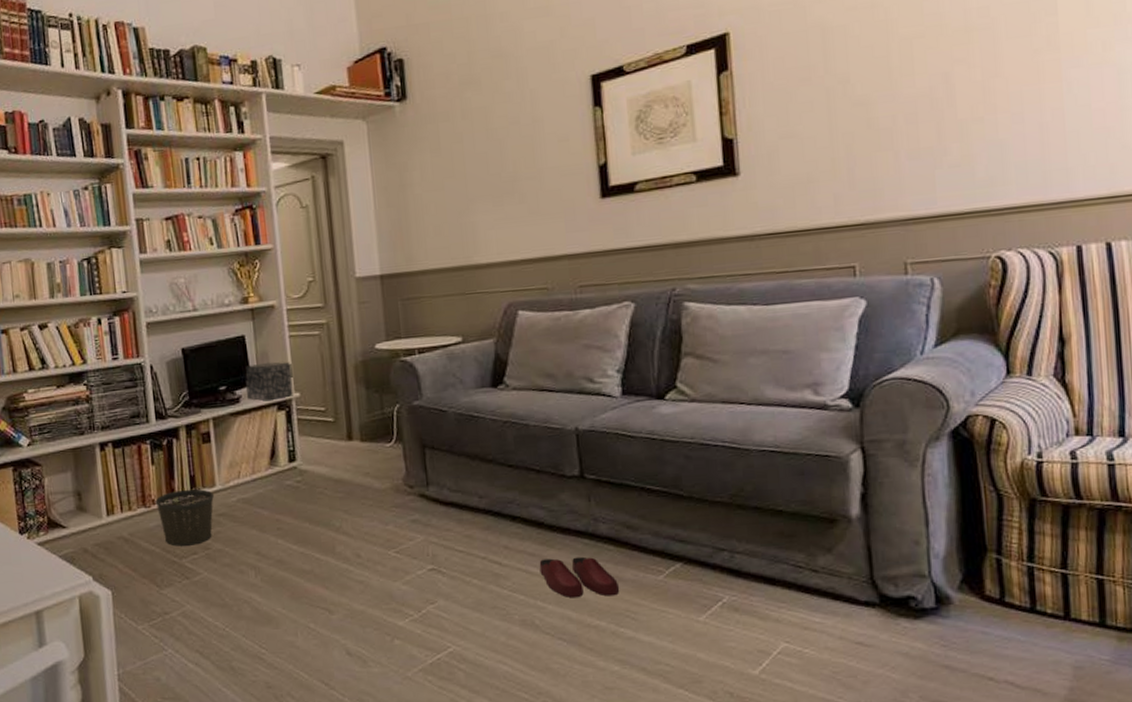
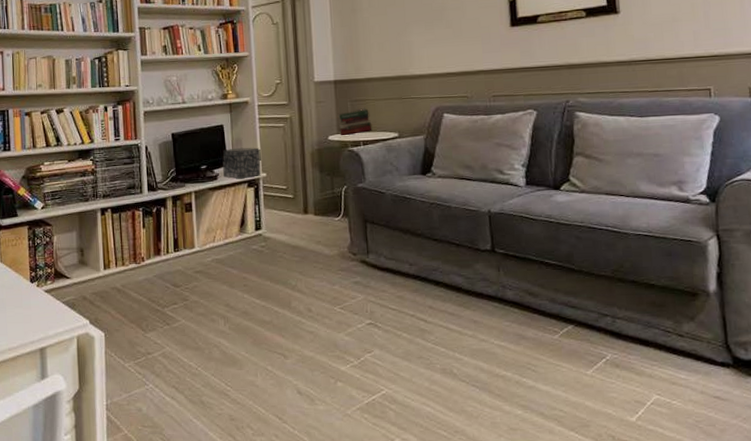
basket: present [155,489,215,546] -> none [144,249,194,297]
books: none [385,309,428,344] -> present [337,109,371,136]
slippers: present [539,556,619,597] -> none [457,317,522,351]

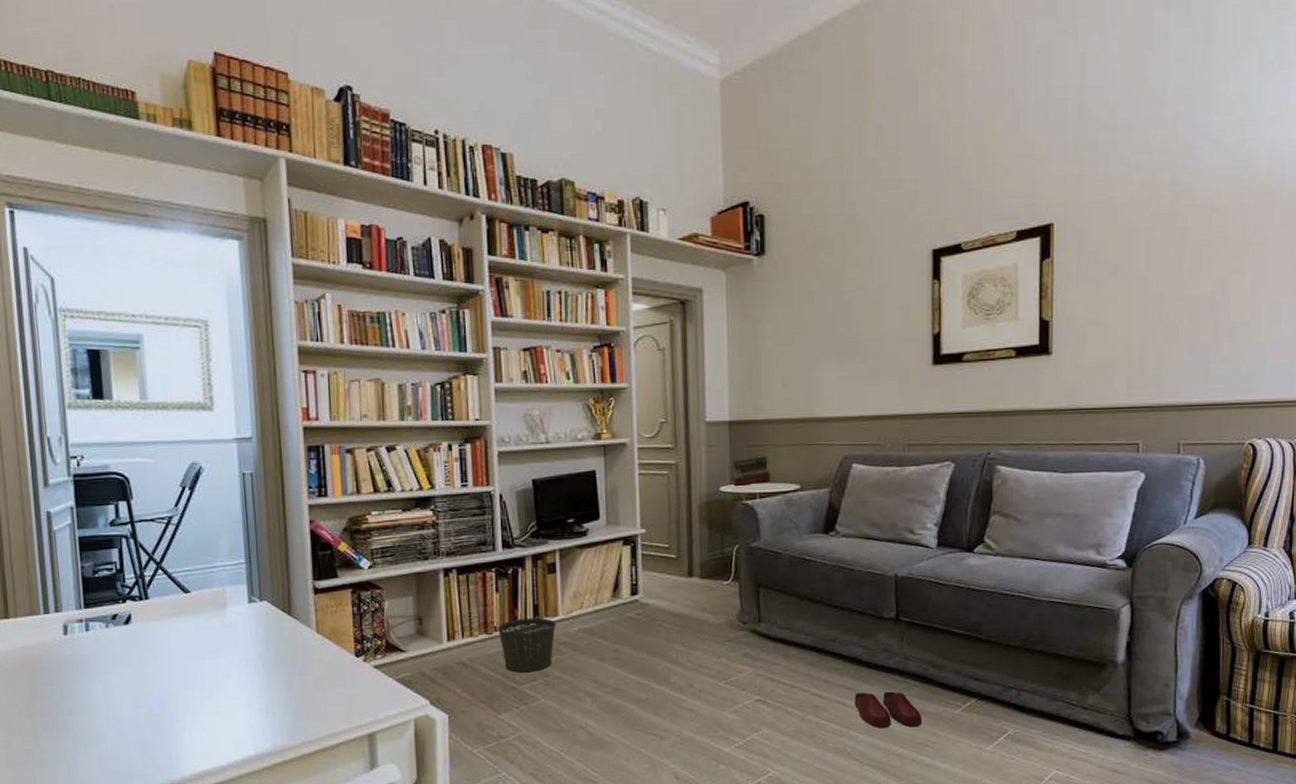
basket: none [144,249,194,297] -> present [497,617,557,673]
decorative box: present [222,147,261,179] -> none [594,498,639,536]
slippers: none [457,317,522,351] -> present [854,691,921,728]

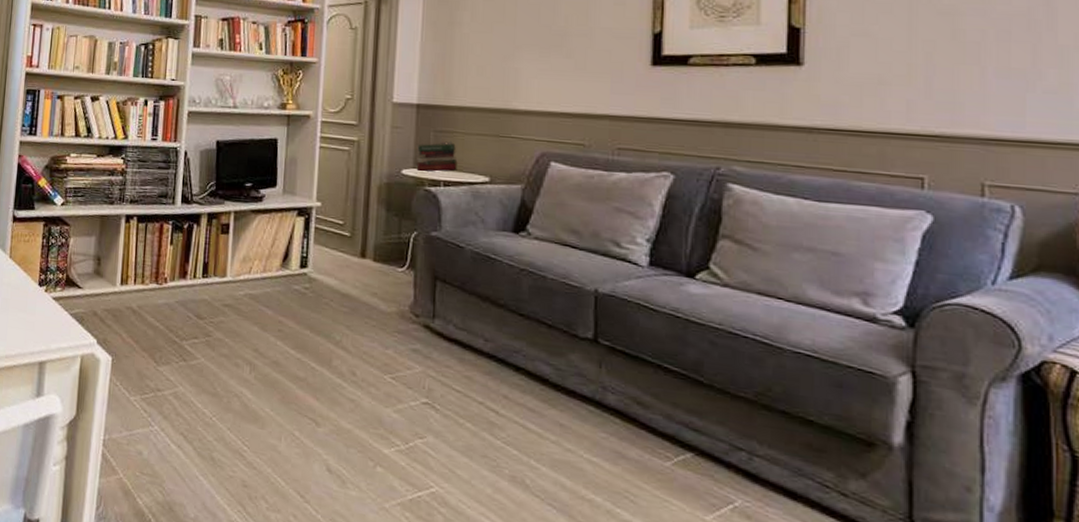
basket: present [497,617,557,673] -> none [167,274,224,330]
slippers: present [854,691,921,728] -> none [538,417,620,472]

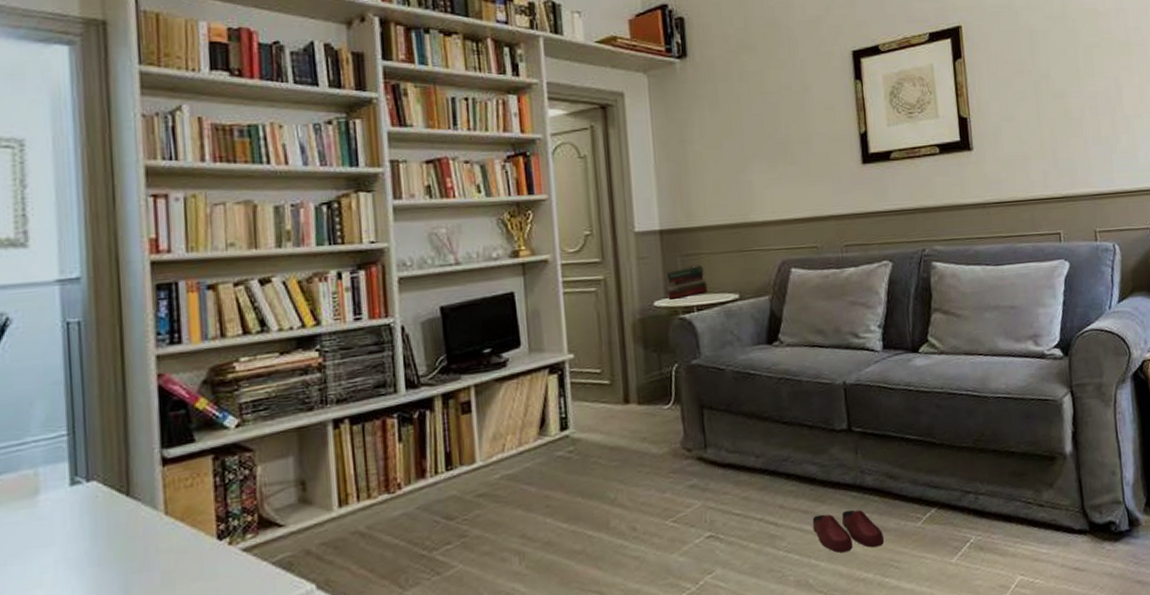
slippers: none [538,417,620,472] -> present [812,509,884,553]

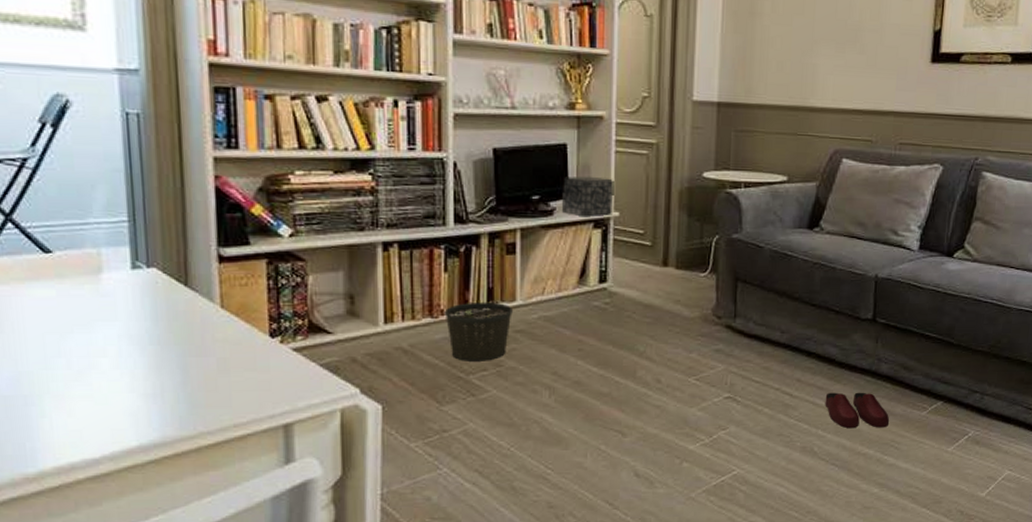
basket: none [401,467,474,537] -> present [444,302,514,361]
decorative box: none [513,321,567,364] -> present [562,176,613,217]
books: present [664,265,707,301] -> none [717,143,757,174]

